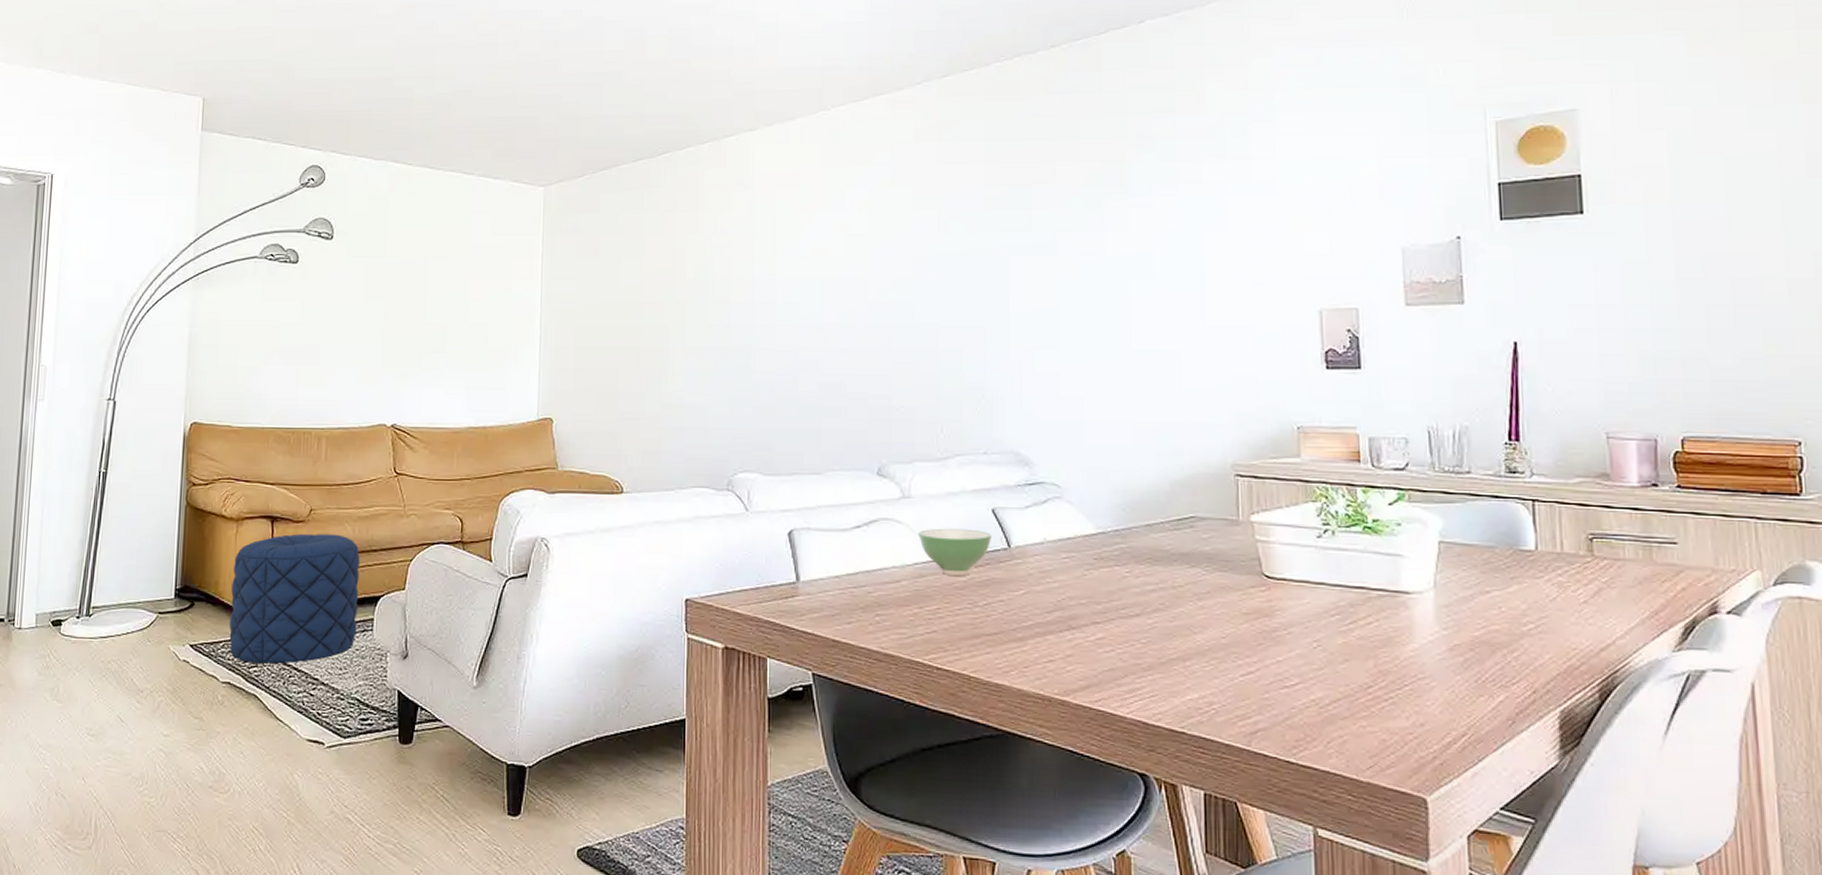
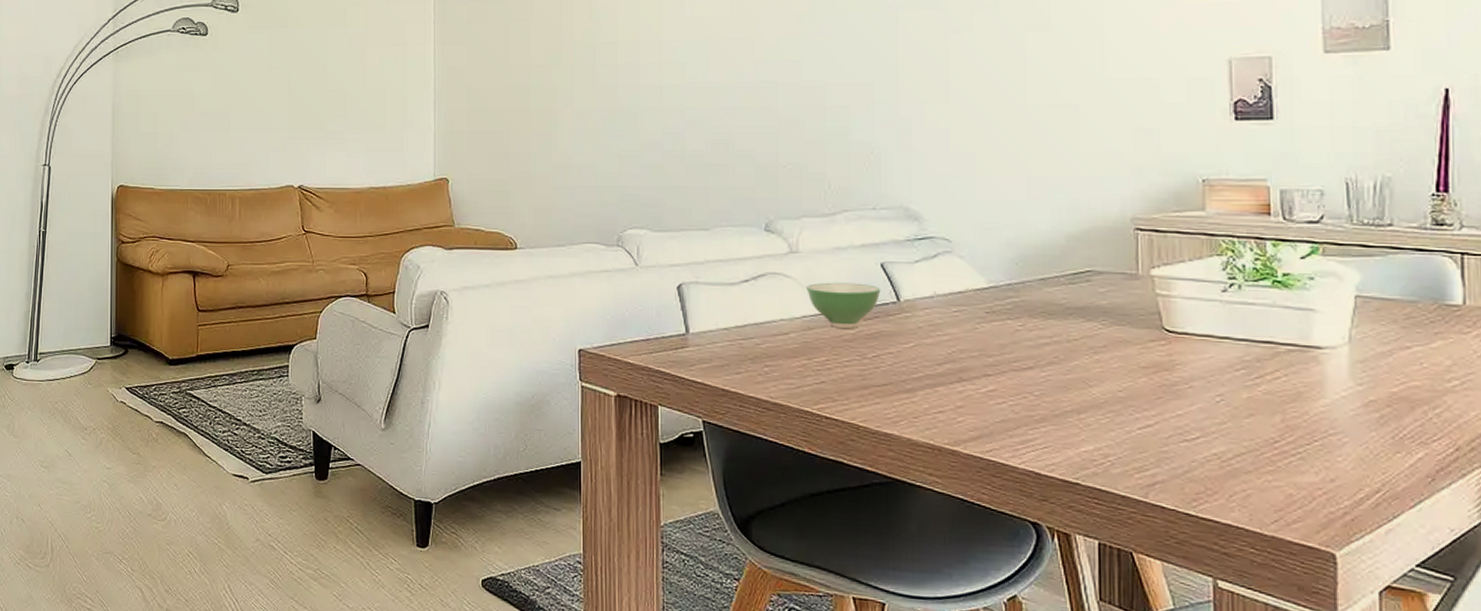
pouf: present [229,533,360,664] -> none [160,287,274,406]

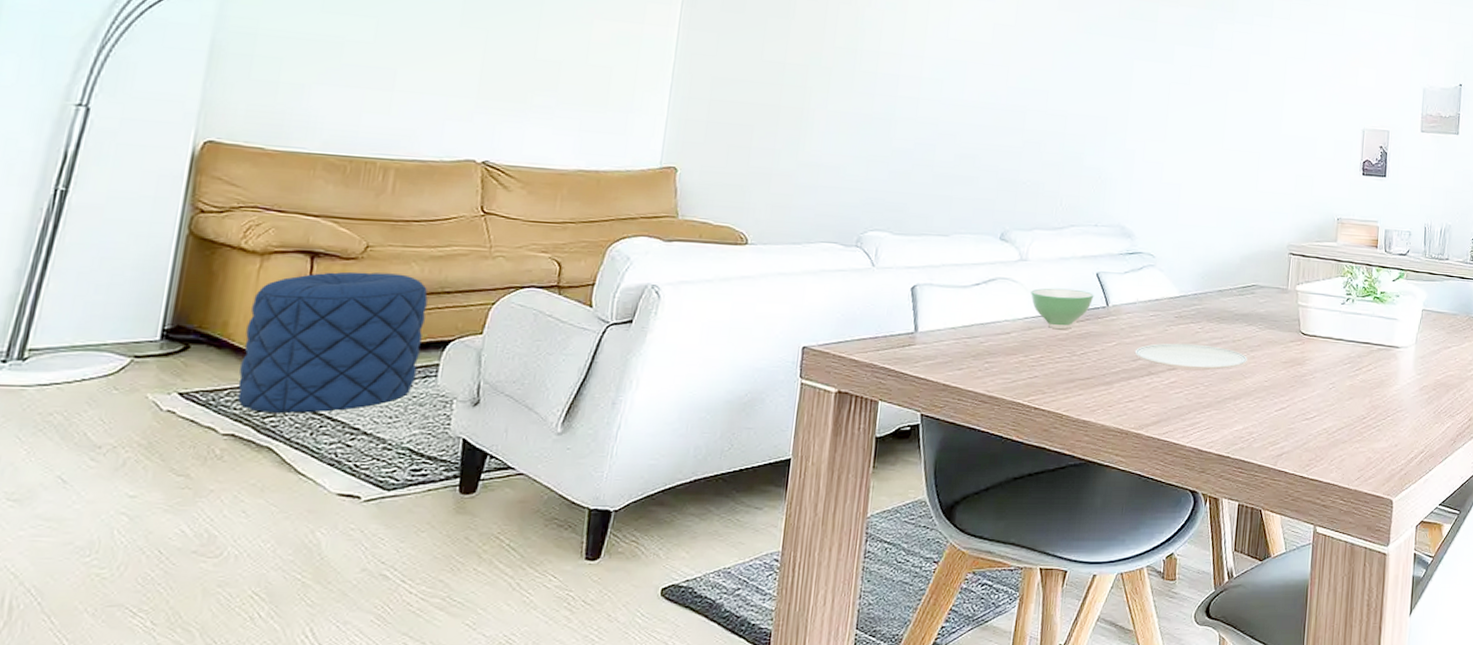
pouf: none [160,287,274,406] -> present [237,271,428,413]
plate: none [938,343,1090,379] -> present [1134,343,1247,372]

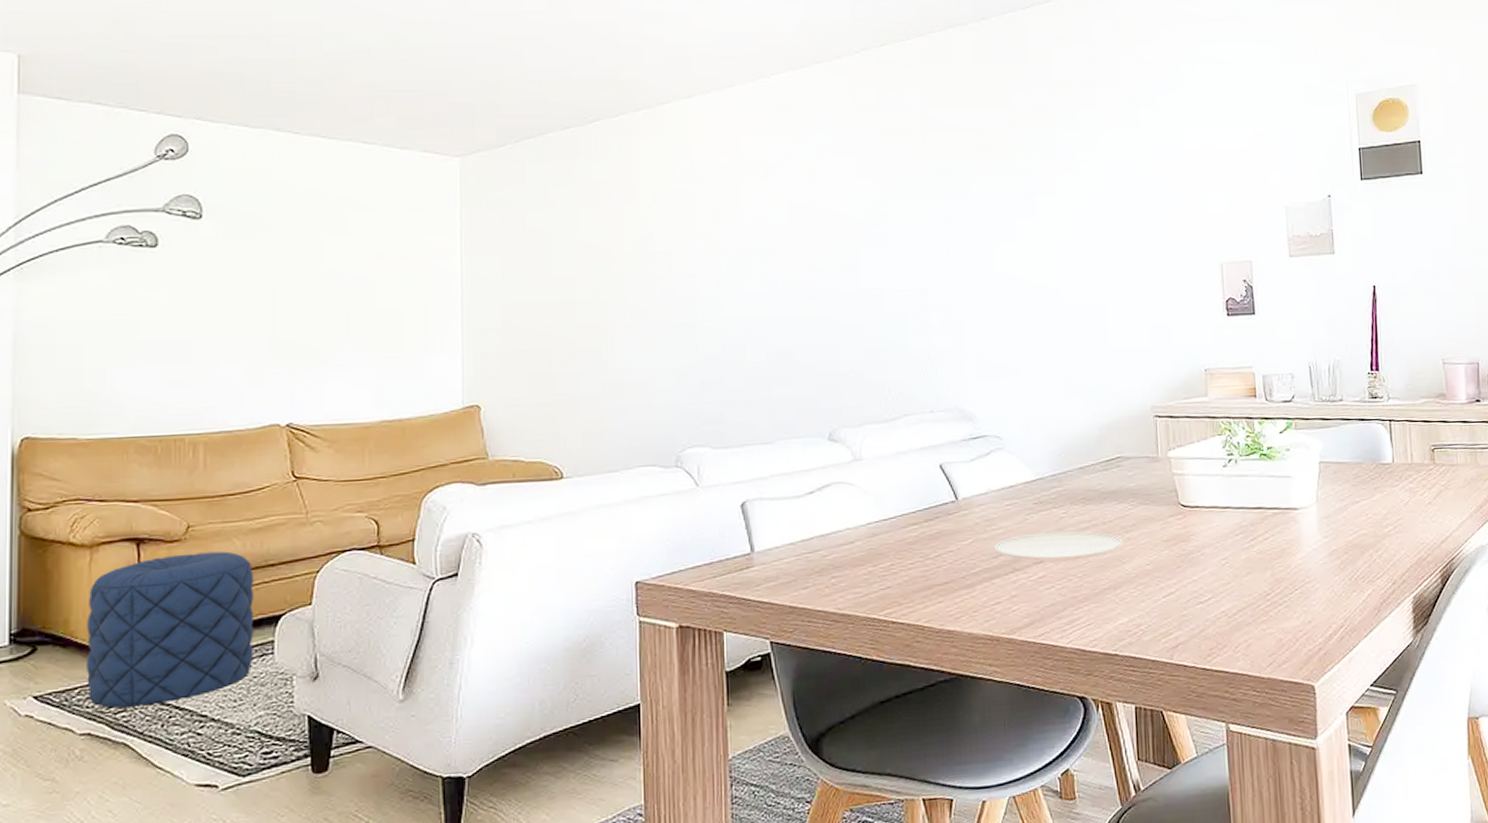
bowl: present [1030,288,1095,330] -> none [869,485,941,533]

